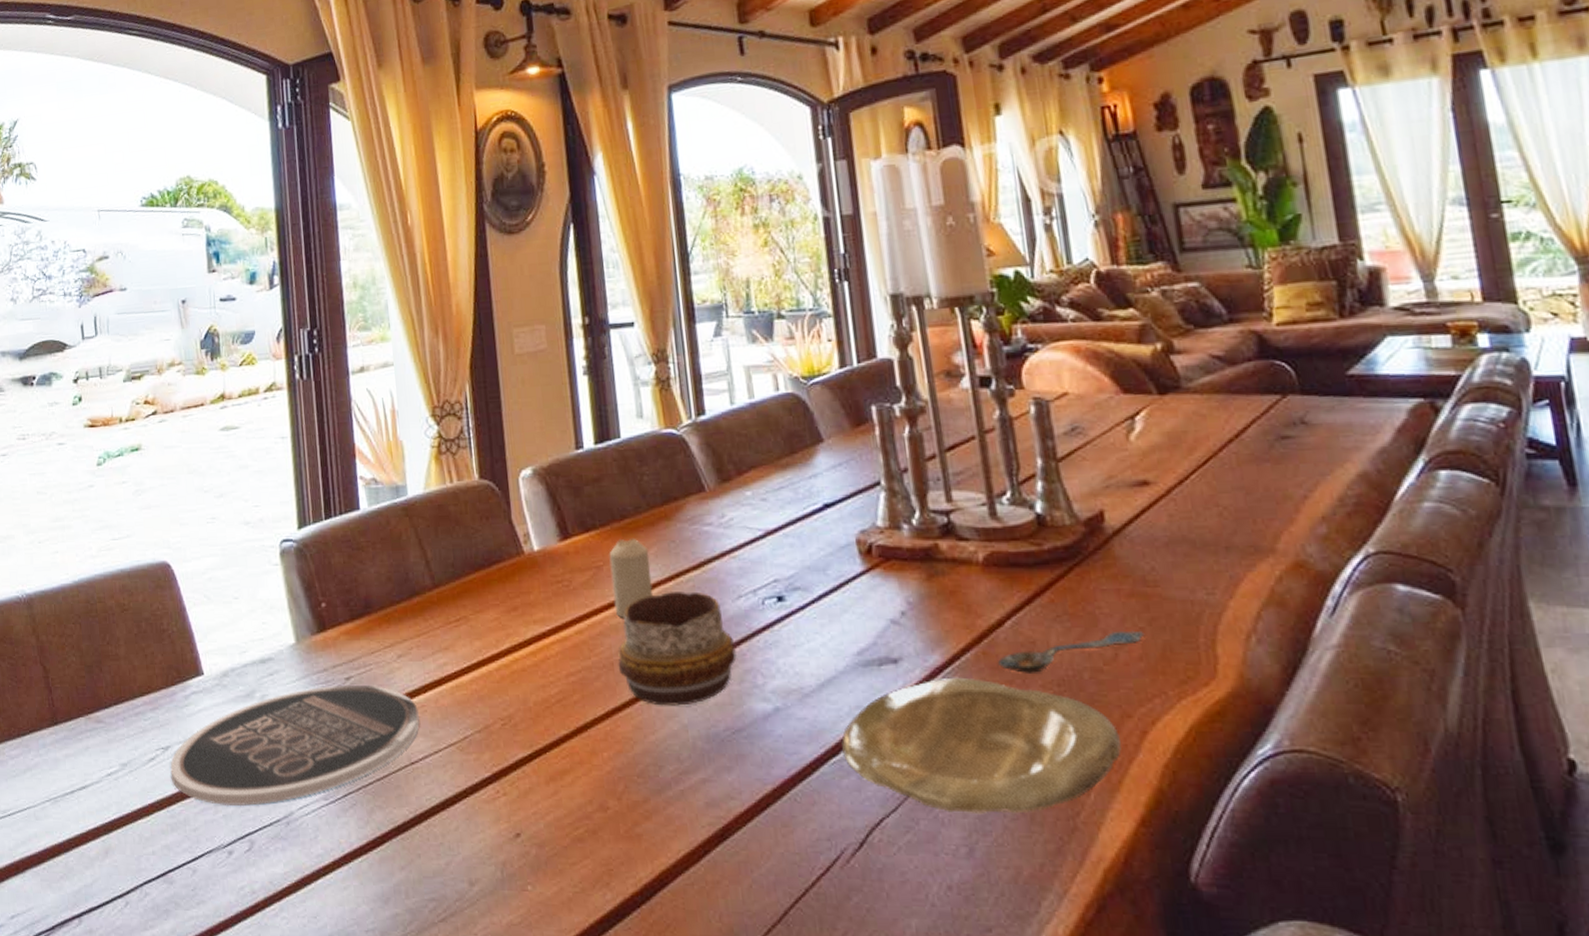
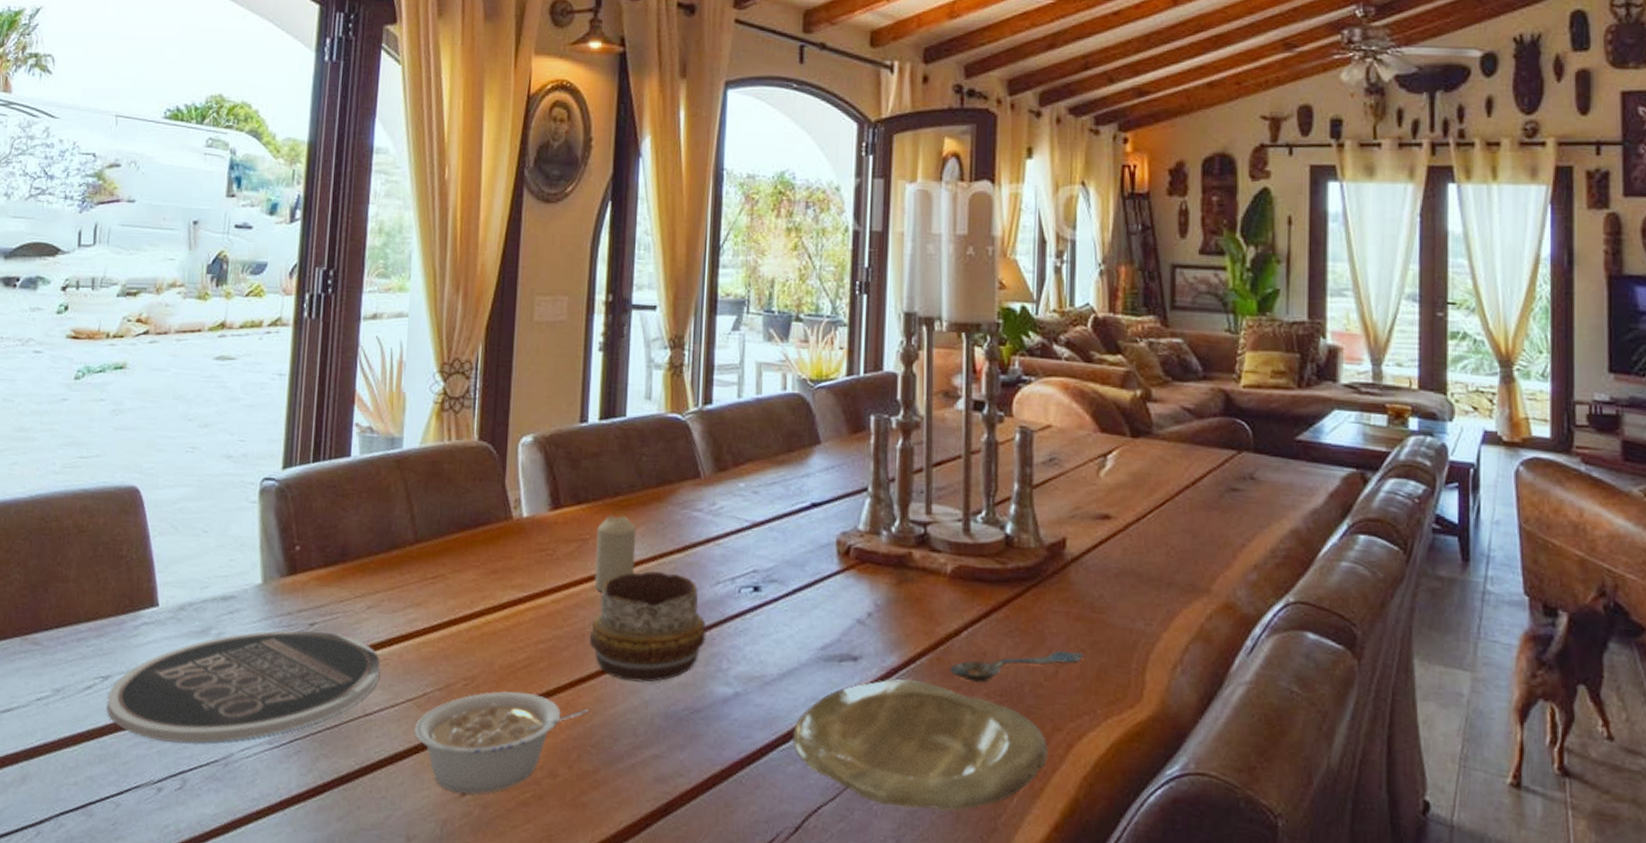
legume: none [460,726,629,834] -> present [414,690,589,795]

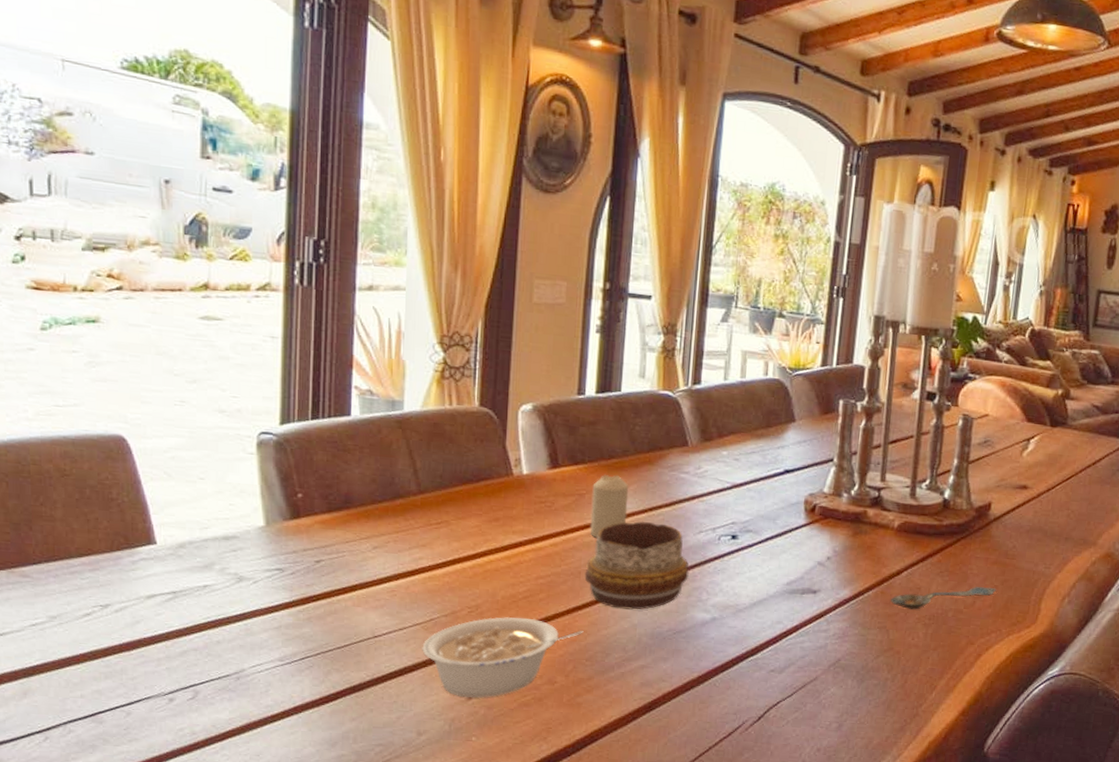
plate: present [106,630,381,744] -> none [108,566,388,662]
plate: present [793,679,1048,811] -> none [759,607,962,703]

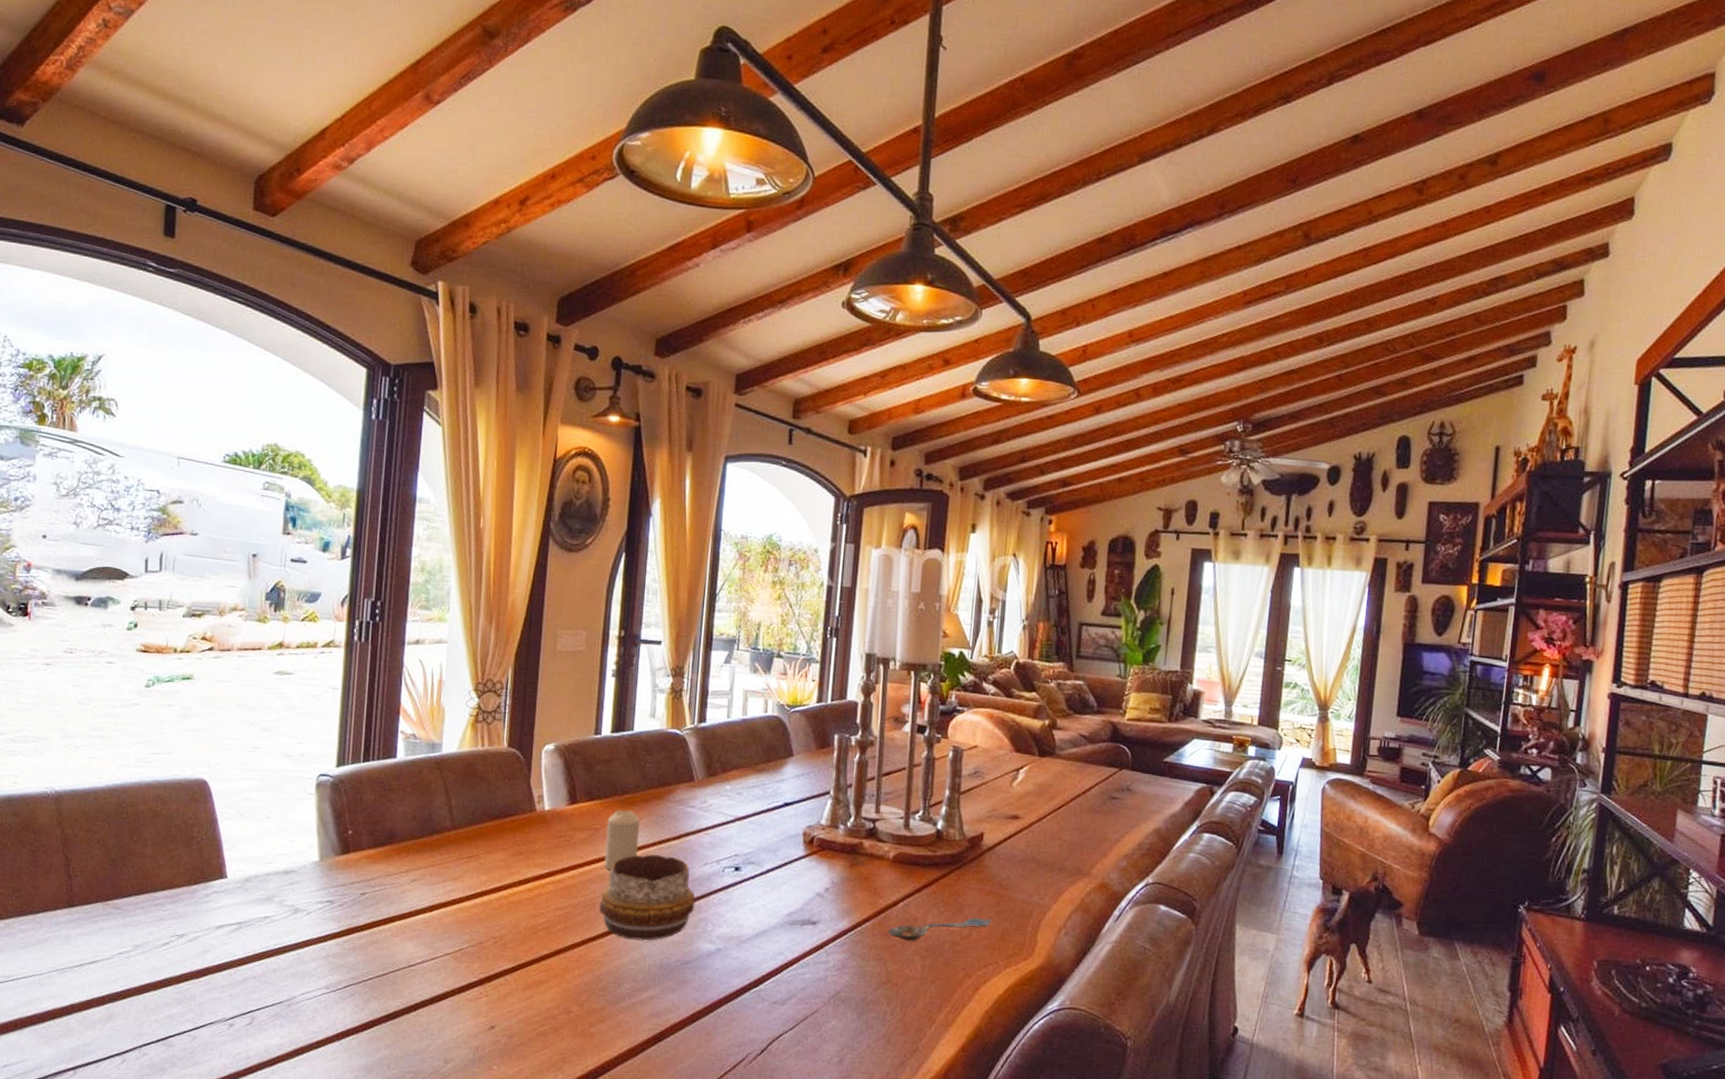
legume: present [422,616,584,698] -> none [451,947,597,1027]

